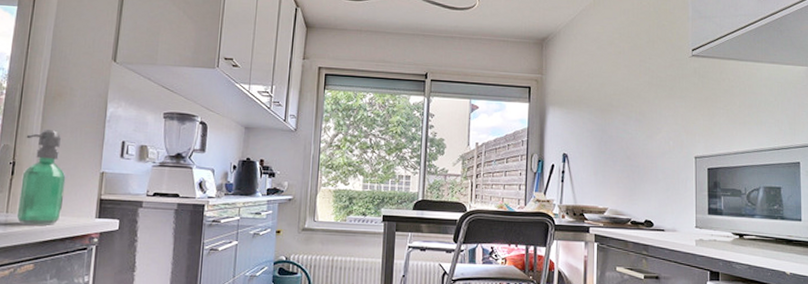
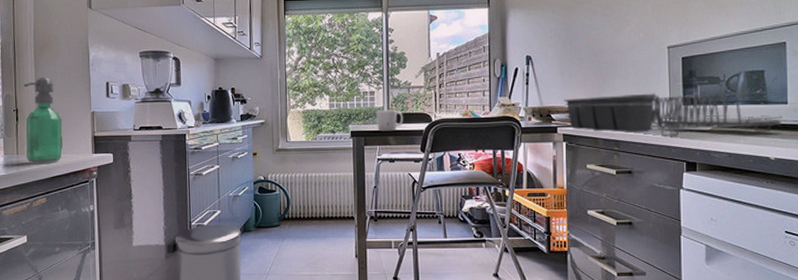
mug: none [410,195,439,218] -> present [376,109,404,131]
dish rack: none [596,199,797,247] -> present [563,93,783,138]

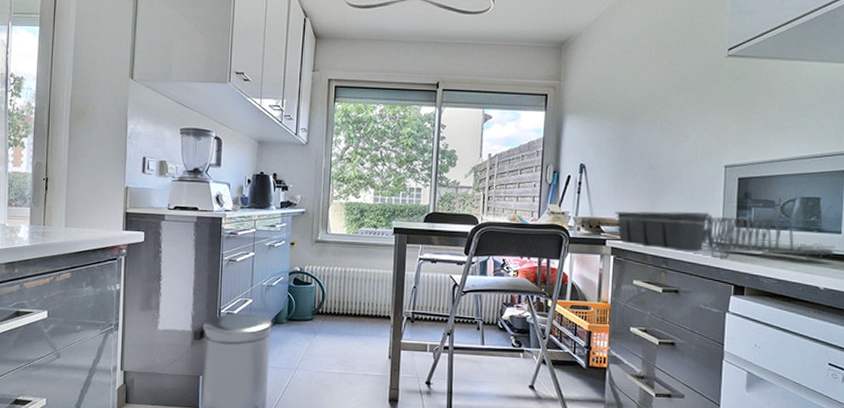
soap dispenser: present [24,77,63,164] -> none [52,147,94,237]
mug: present [376,109,404,131] -> none [421,208,450,231]

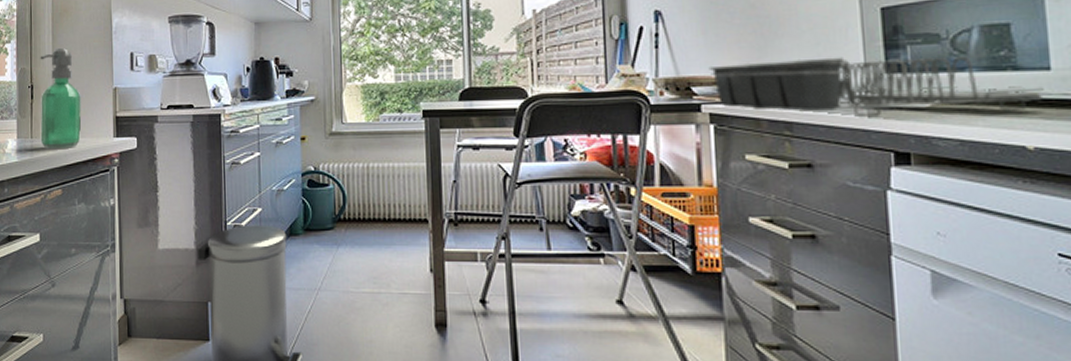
soap dispenser: none [52,147,94,237] -> present [40,48,82,149]

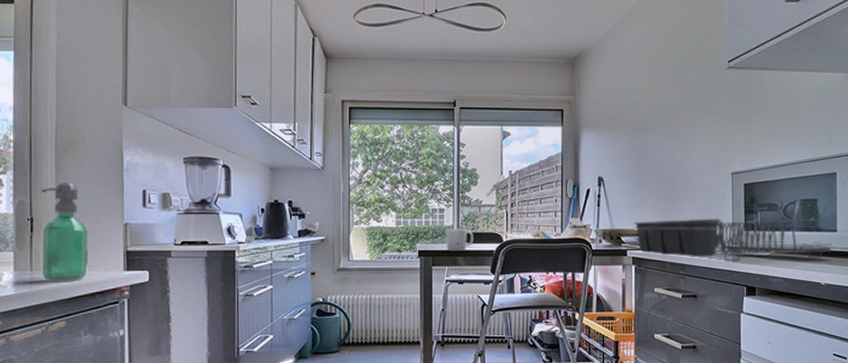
mug: none [455,82,491,110] -> present [446,228,474,251]

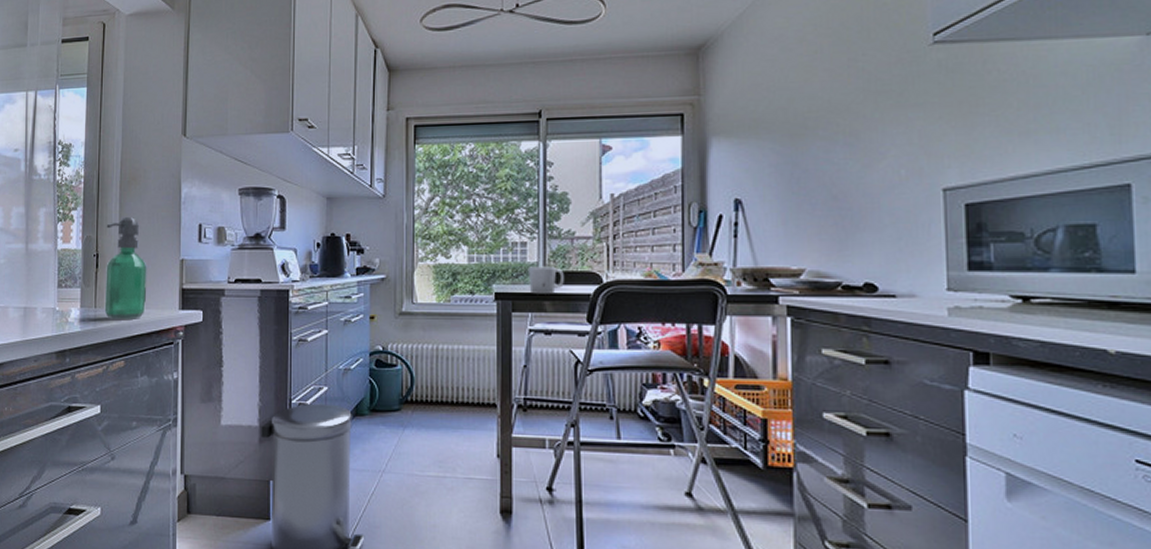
dish rack: present [633,218,832,262] -> none [788,252,1128,316]

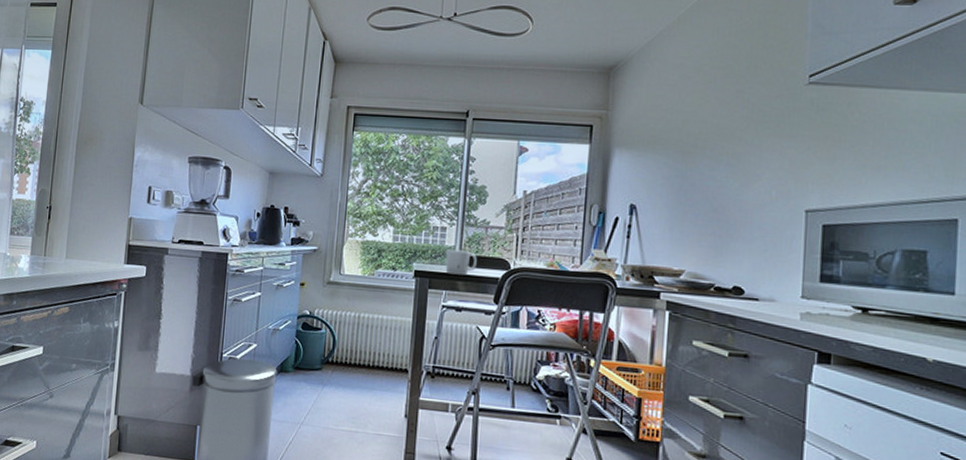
soap dispenser: present [104,217,147,319] -> none [53,174,97,270]

